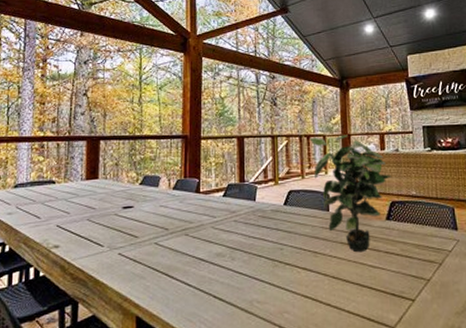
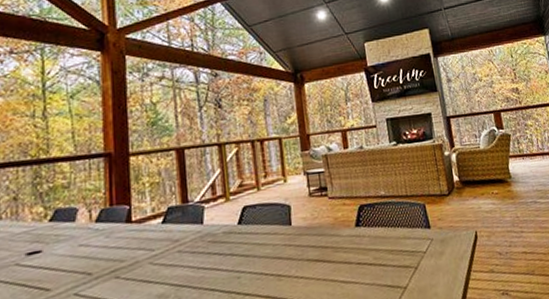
potted plant: present [309,134,391,253] -> none [263,135,357,269]

